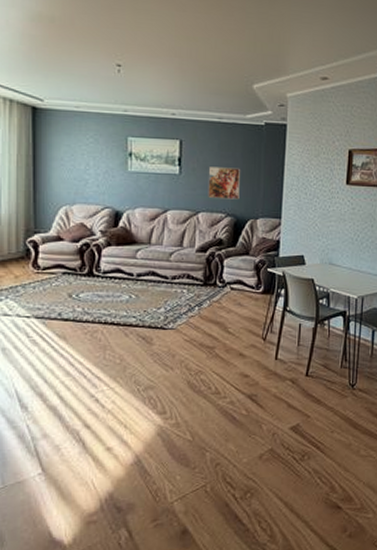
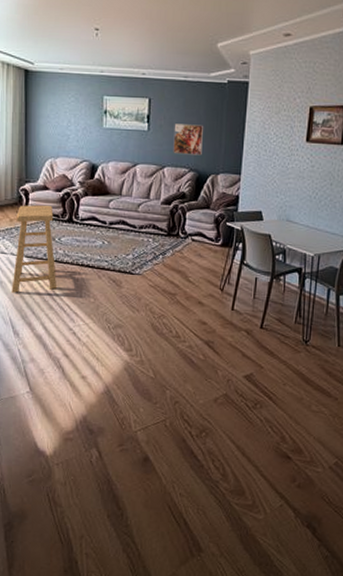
stool: none [18,257,74,360] -> present [12,205,56,293]

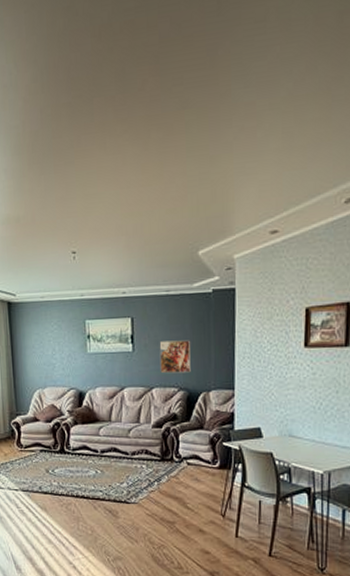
stool: present [12,205,56,293] -> none [10,436,54,528]

